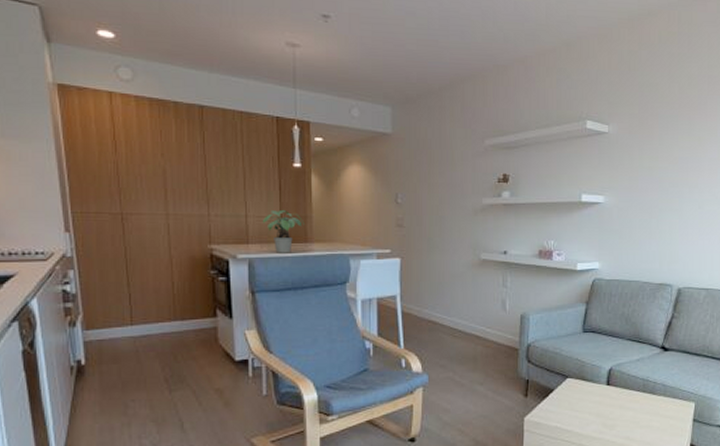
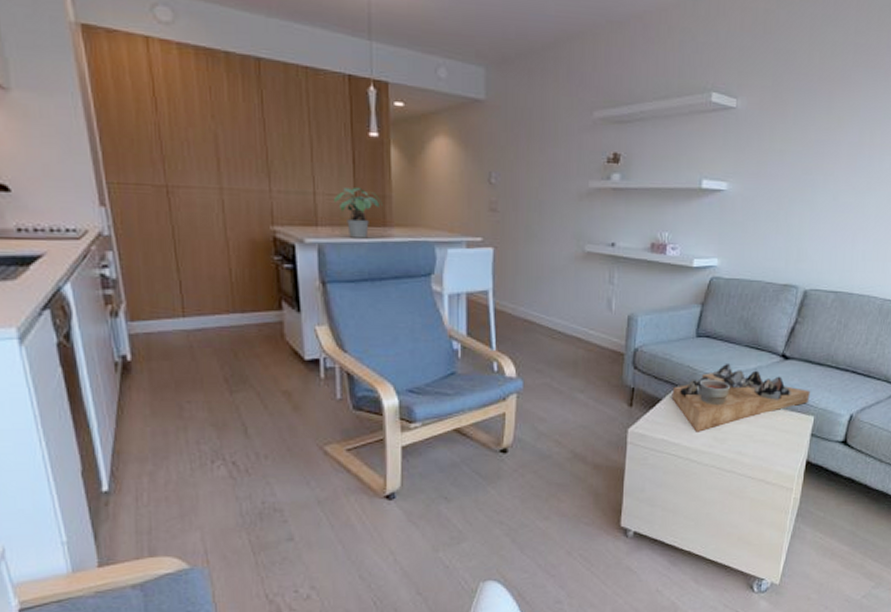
decorative tray: none [563,356,689,419] -> present [671,364,810,432]

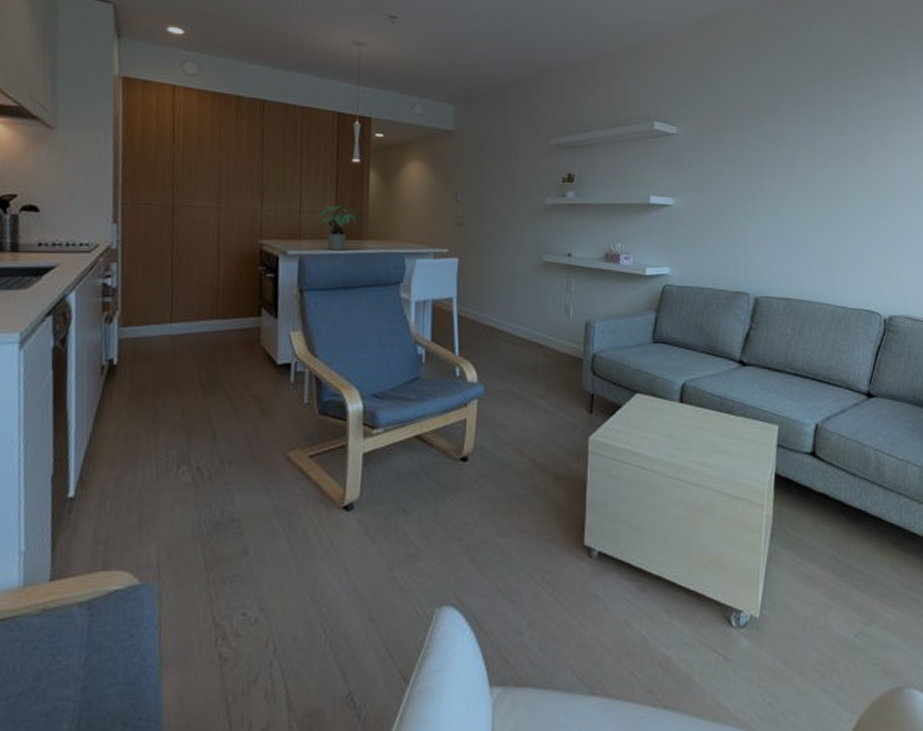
decorative tray: present [671,364,810,432] -> none [631,370,772,441]

